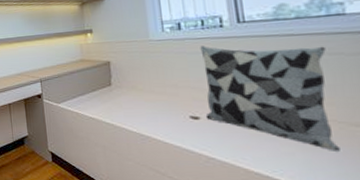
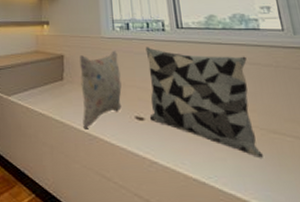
decorative pillow: none [127,53,175,130] -> present [80,51,122,129]

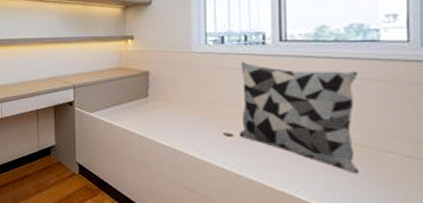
decorative pillow: present [80,51,122,129] -> none [167,66,211,145]

